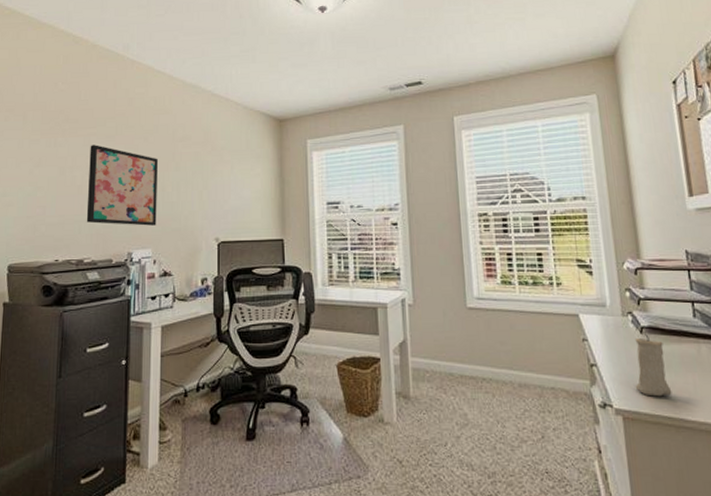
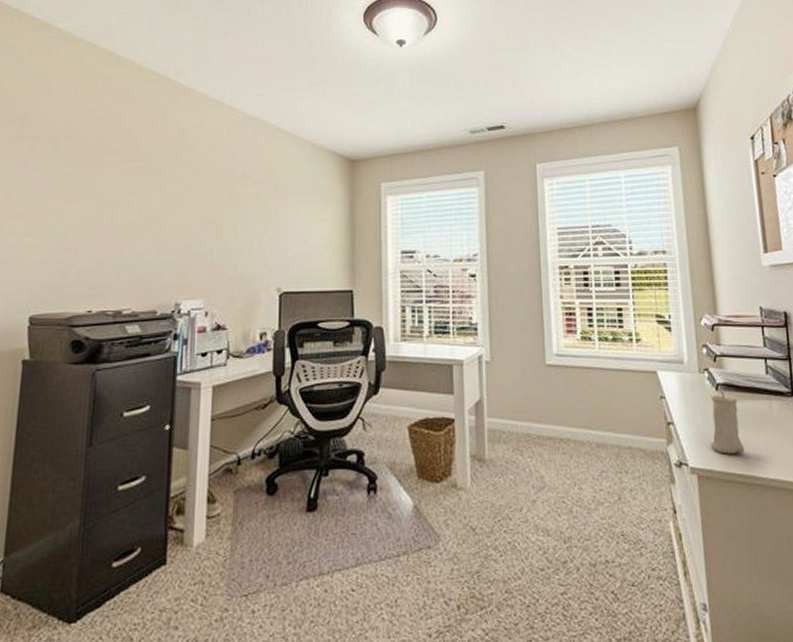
wall art: present [86,145,158,226] -> none [126,180,213,273]

